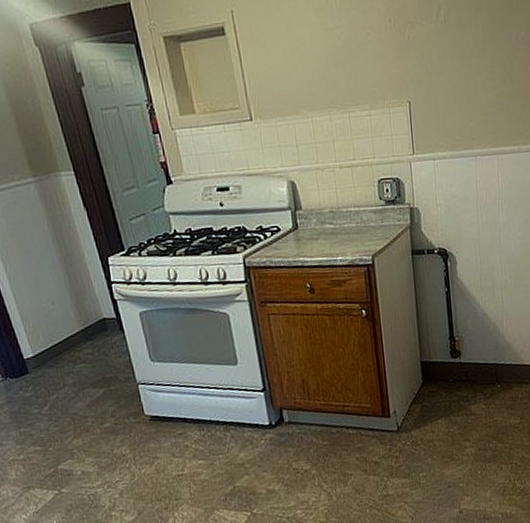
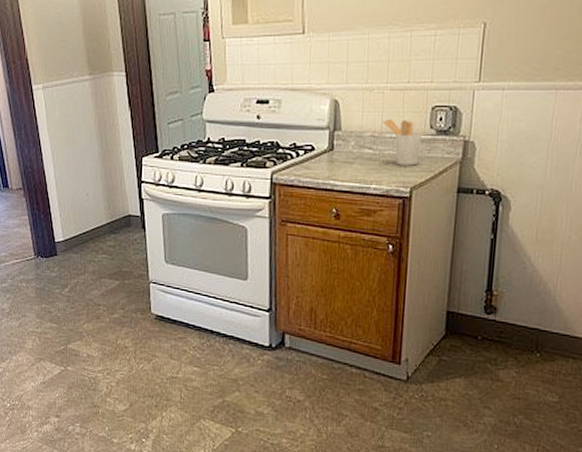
utensil holder: none [337,193,375,236] -> present [382,119,422,166]

